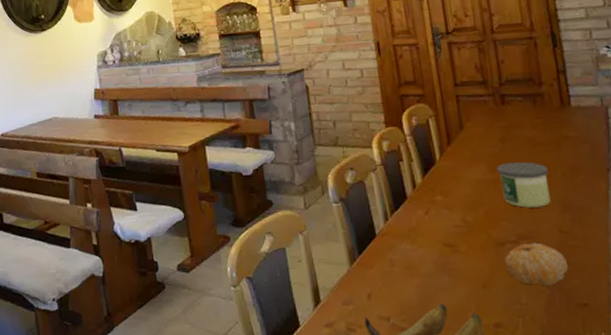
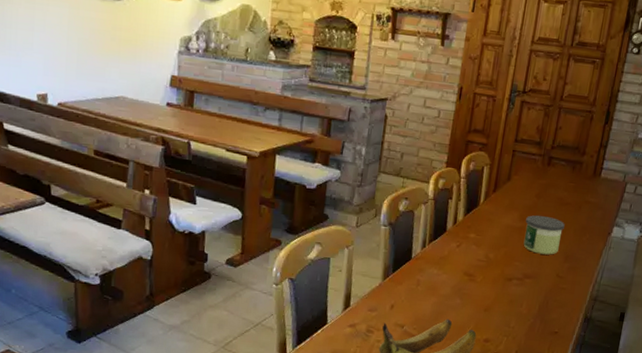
fruit: present [504,242,568,286] -> none [507,281,554,316]

